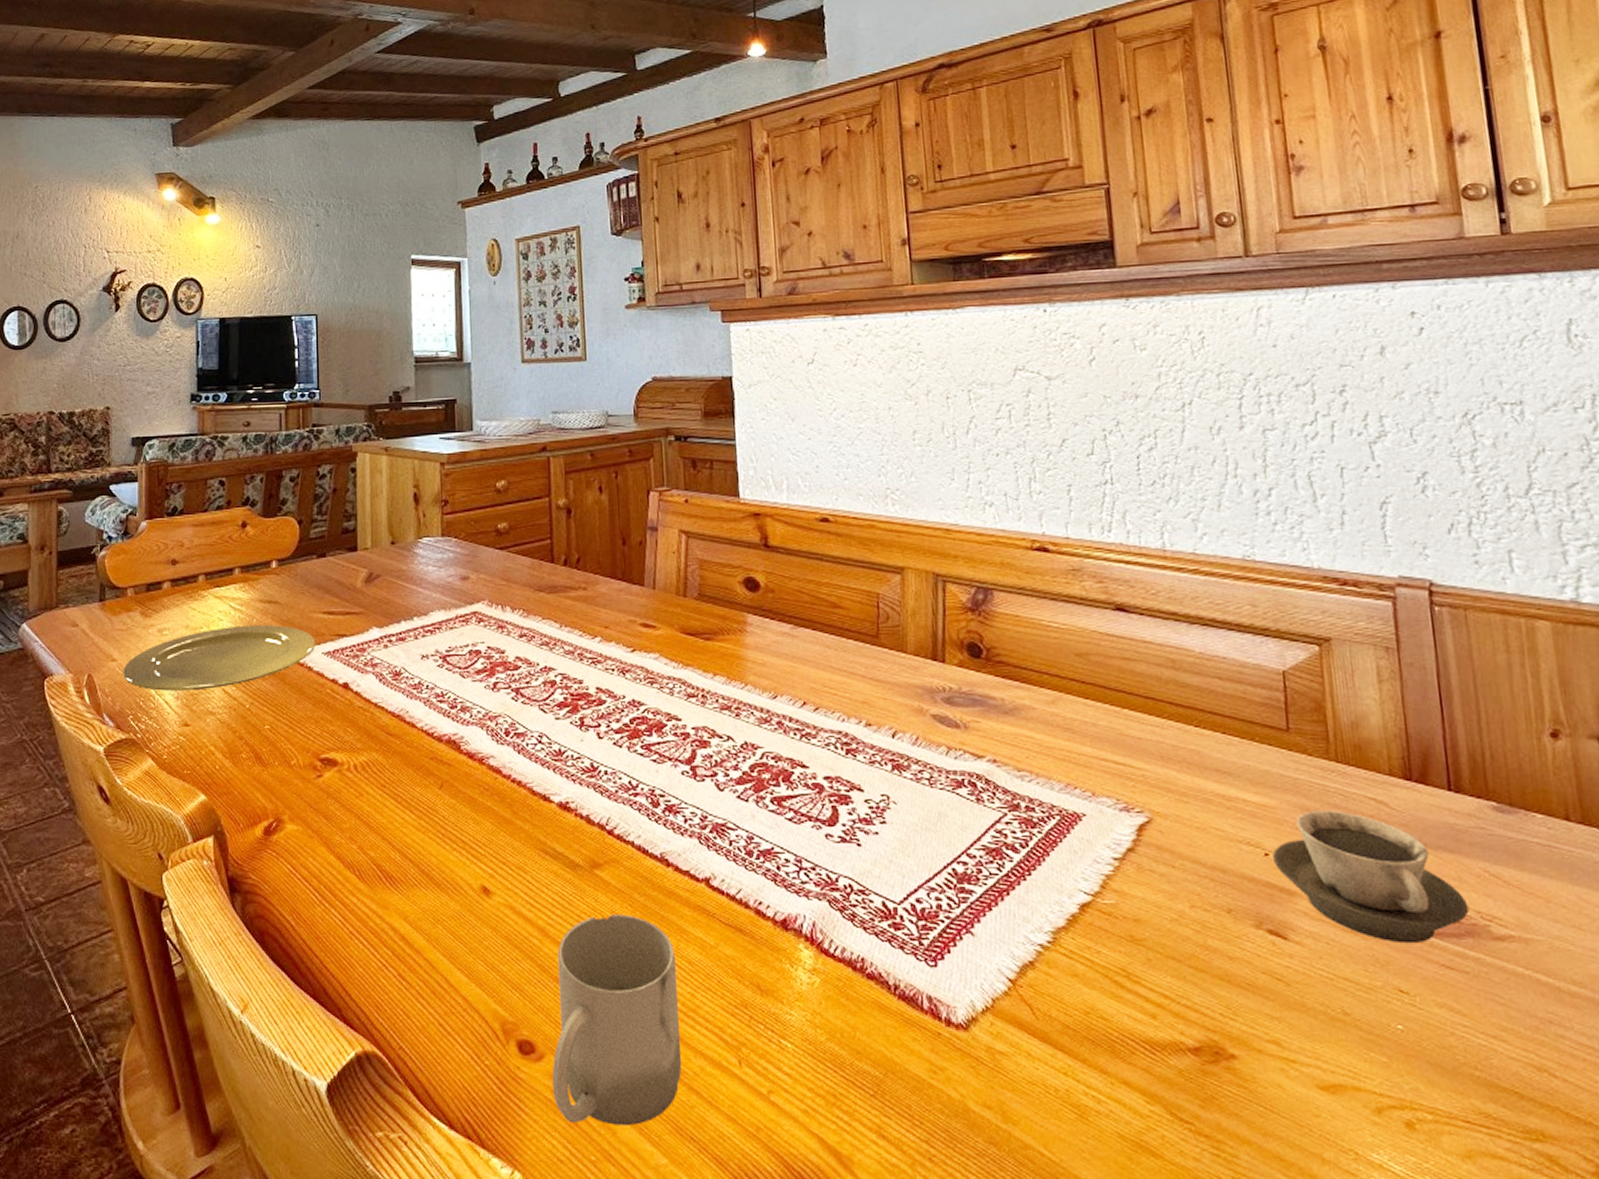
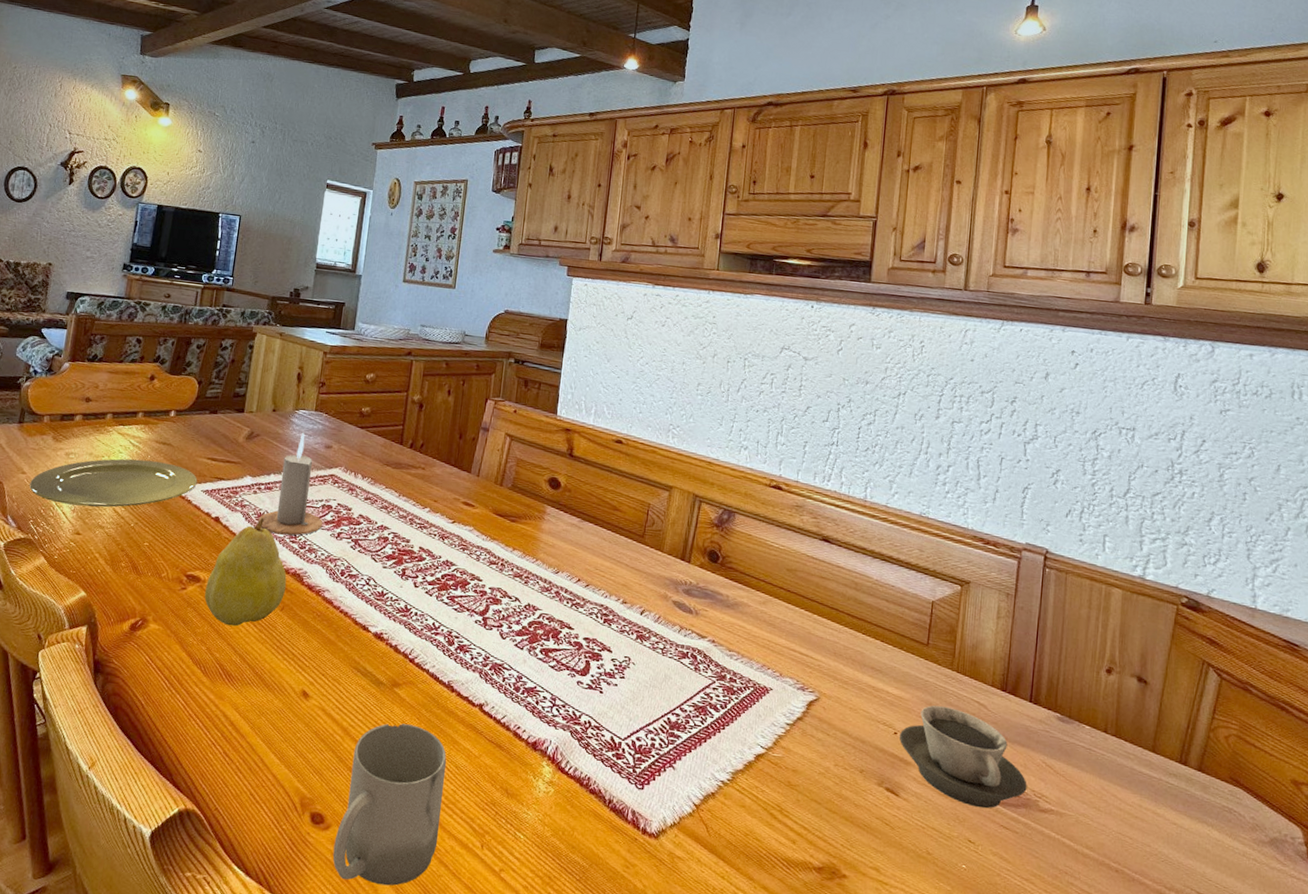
fruit: none [344,676,442,816] -> present [204,517,287,627]
candle: none [394,564,474,694] -> present [258,432,323,536]

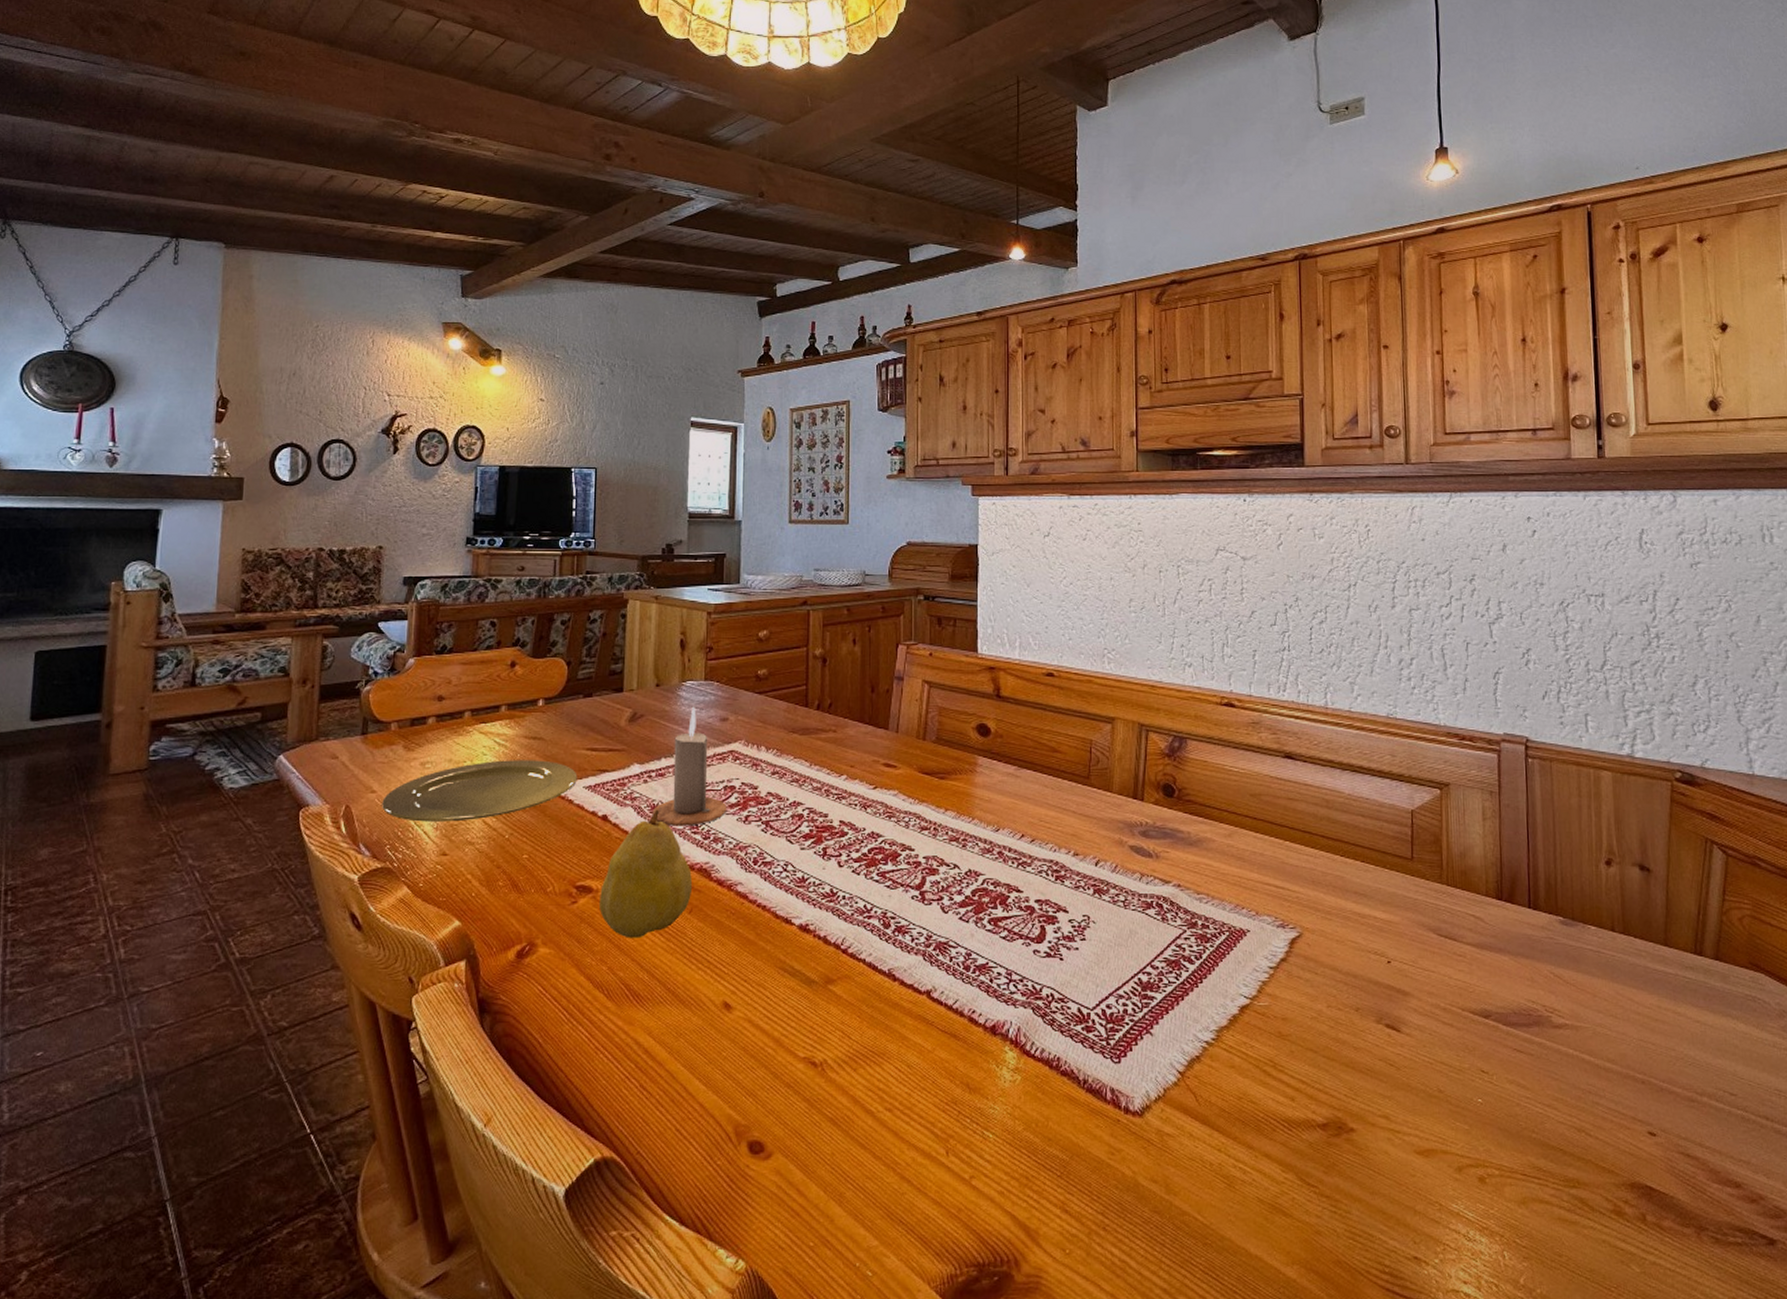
cup: present [333,723,447,886] -> none [778,1025,897,1214]
cup: present [899,705,1027,809] -> none [1393,924,1537,1033]

